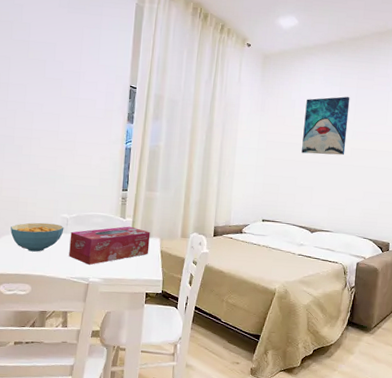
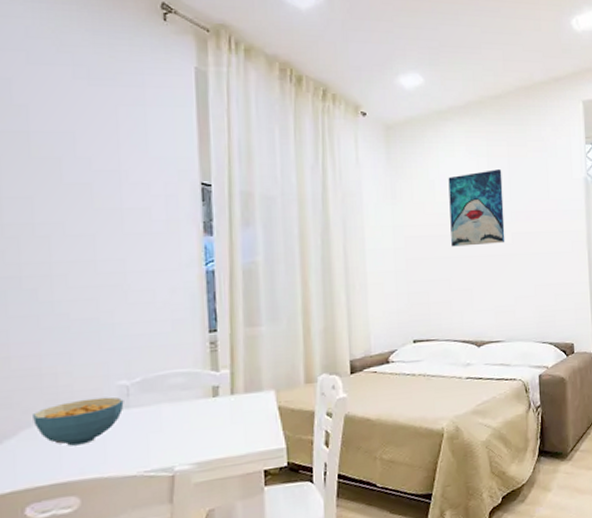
tissue box: present [69,226,150,265] -> none [135,380,261,448]

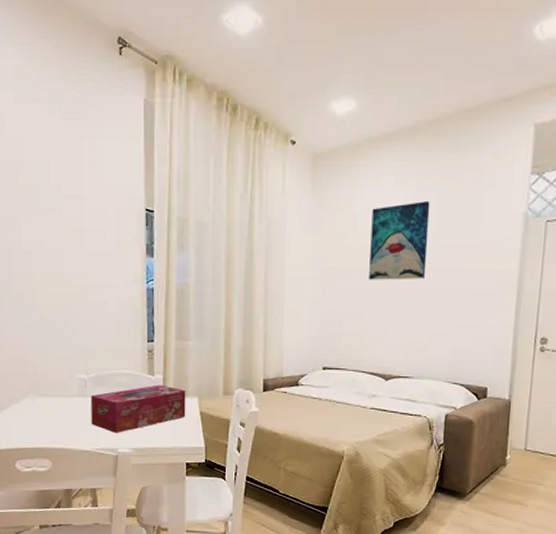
cereal bowl: present [33,397,124,446] -> none [20,386,83,421]
tissue box: none [135,380,261,448] -> present [90,385,186,433]

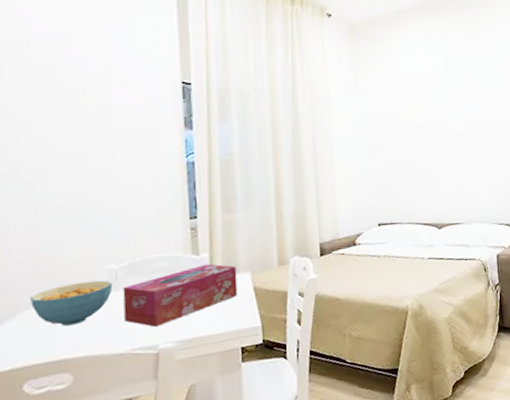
cereal bowl: none [20,386,83,421] -> present [30,280,113,327]
wall art: present [369,201,430,280] -> none [408,63,462,136]

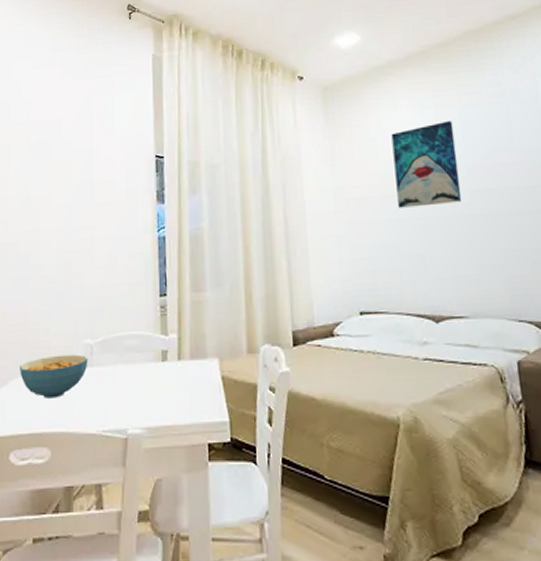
tissue box: present [123,264,238,327] -> none [97,346,206,409]
wall art: none [408,63,462,136] -> present [391,121,462,208]

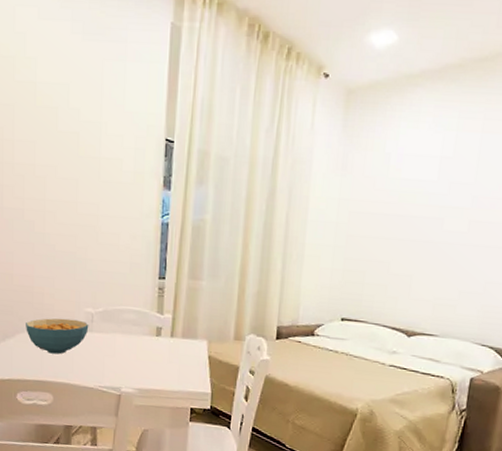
wall art: present [391,121,462,208] -> none [398,146,471,231]

